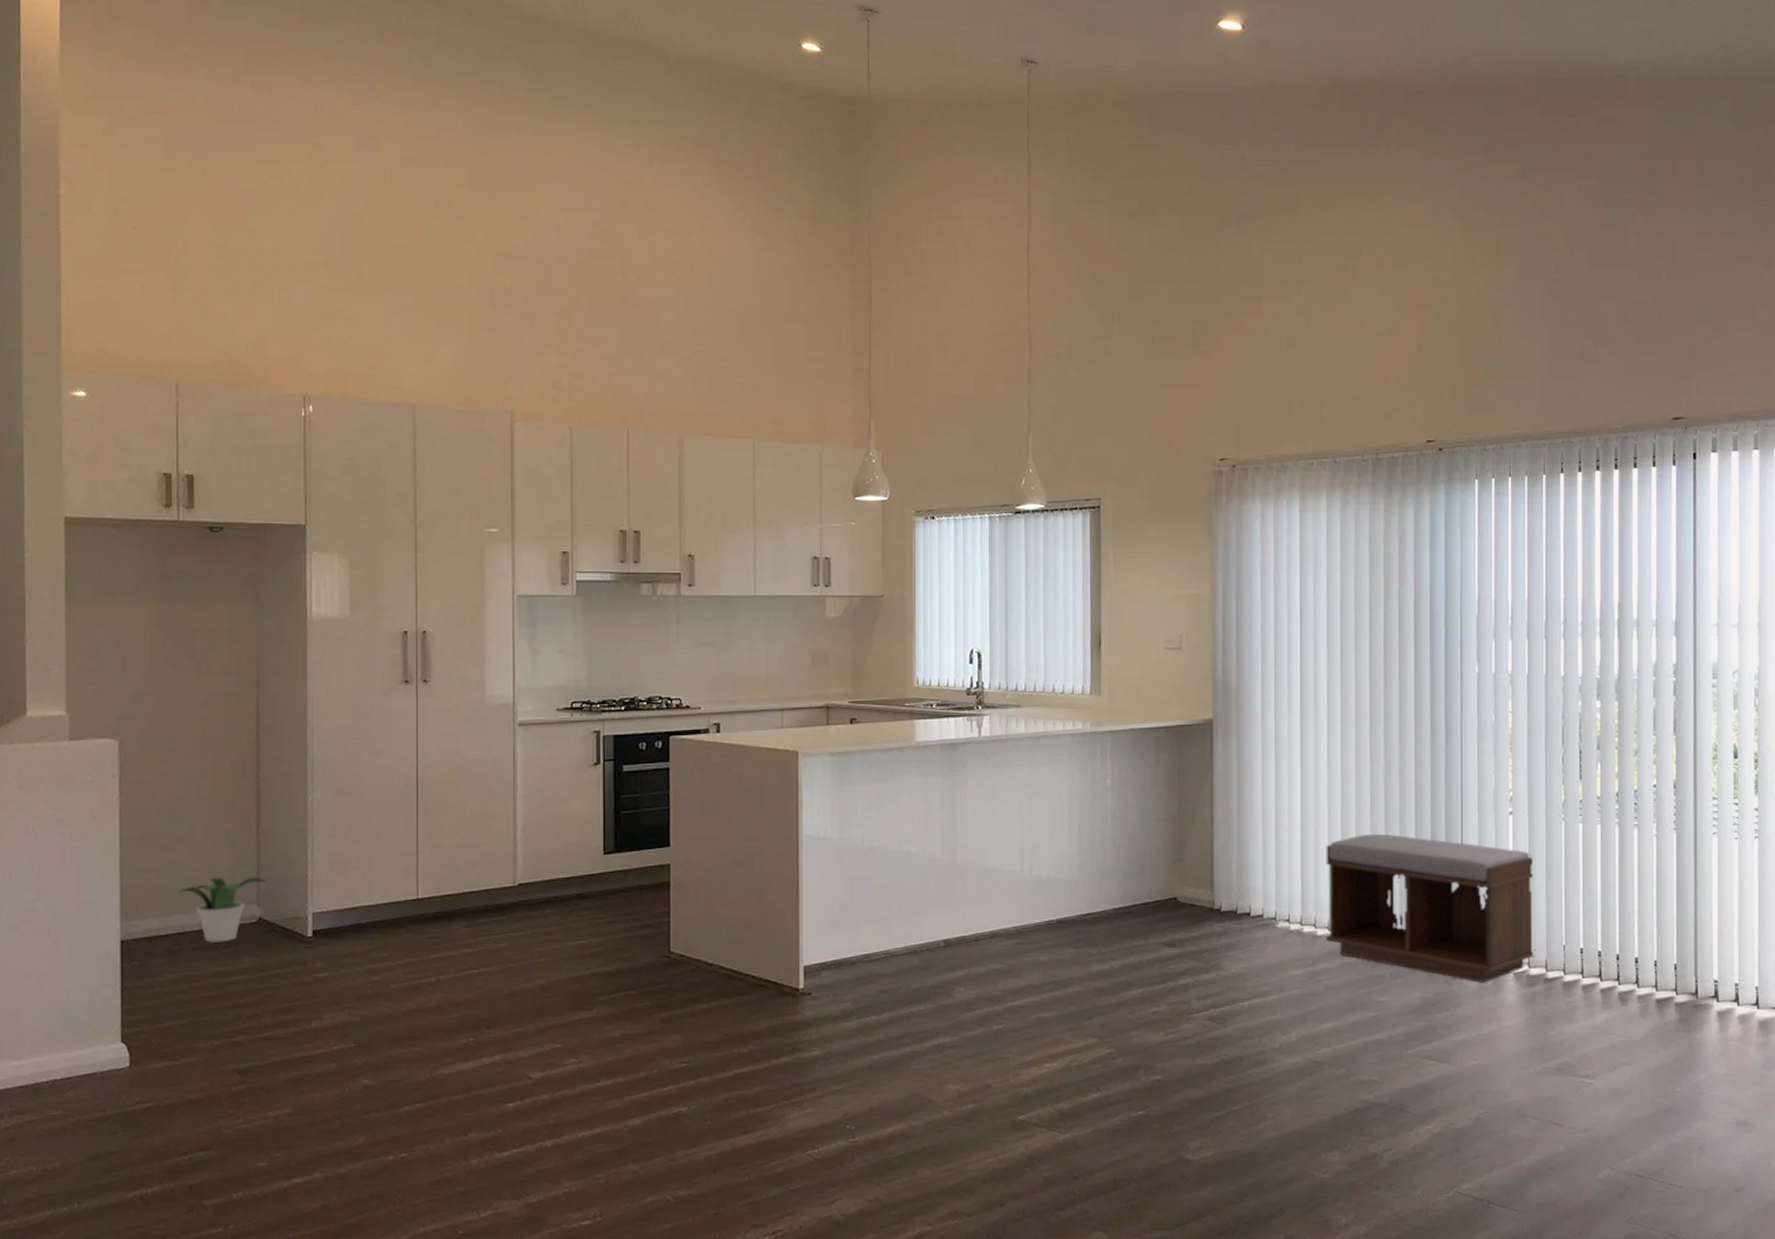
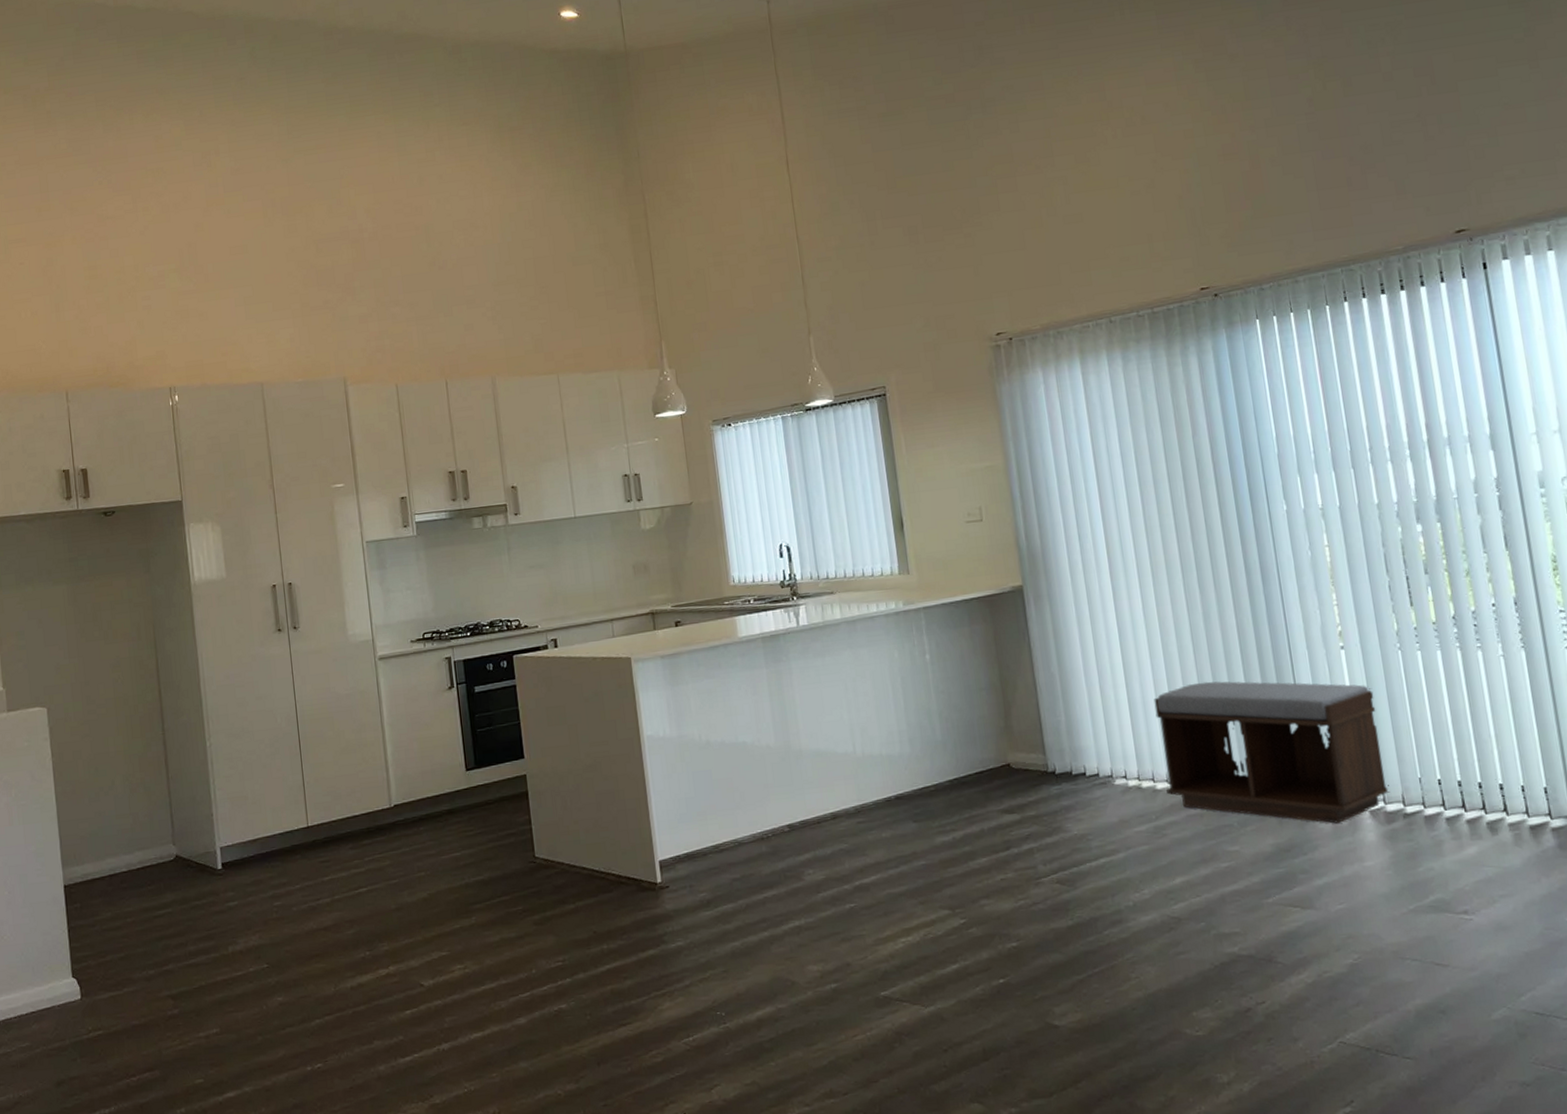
potted plant: present [178,877,267,943] -> none [107,818,180,882]

